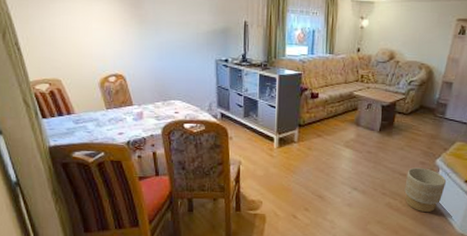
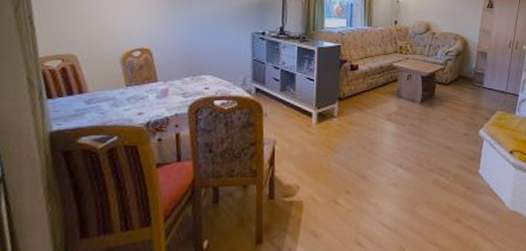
planter: present [404,167,447,213] -> none [451,139,492,189]

